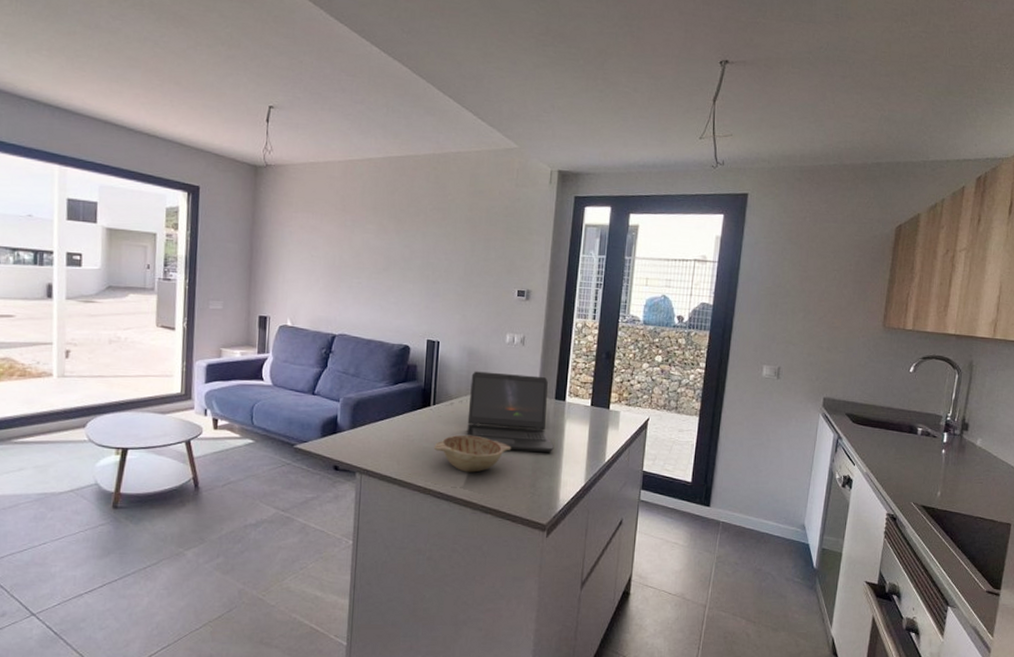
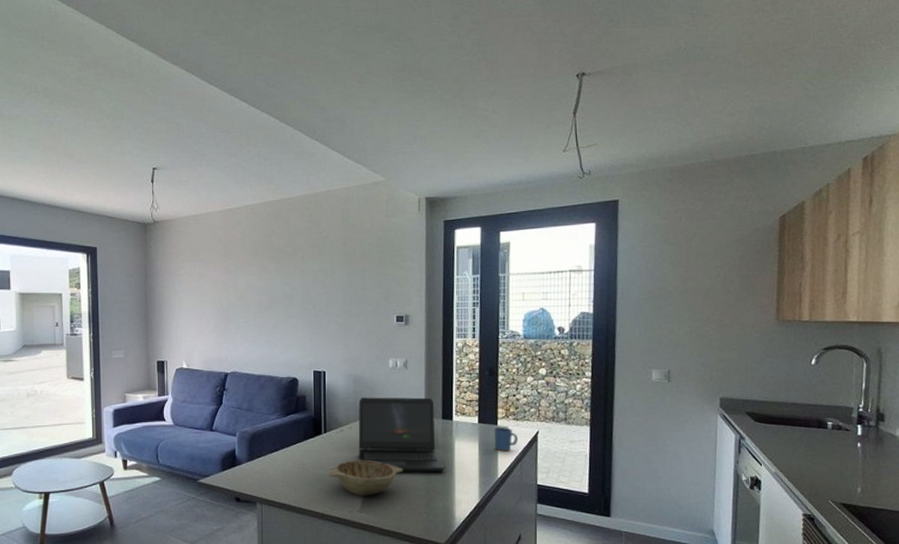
mug: none [604,411,629,437] -> present [494,427,519,452]

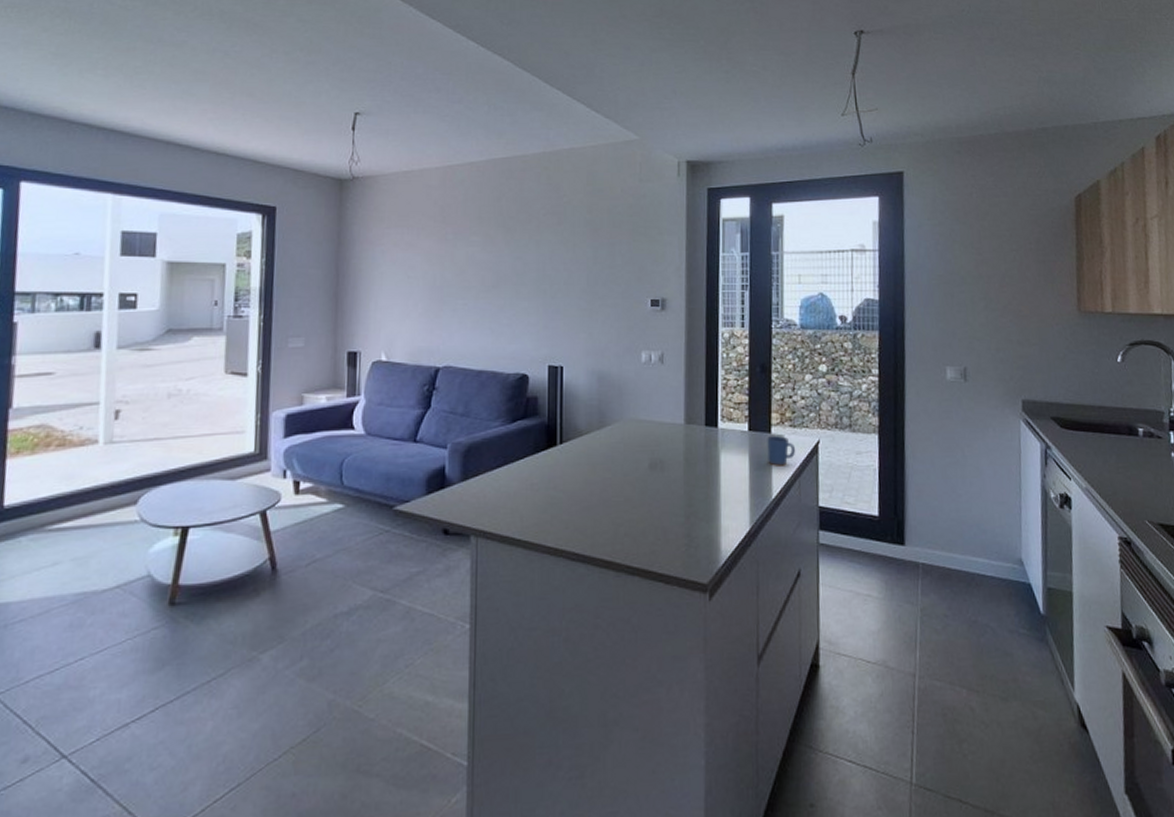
decorative bowl: present [329,459,404,496] -> none [564,477,658,525]
laptop computer: present [358,397,445,473] -> none [602,398,709,494]

